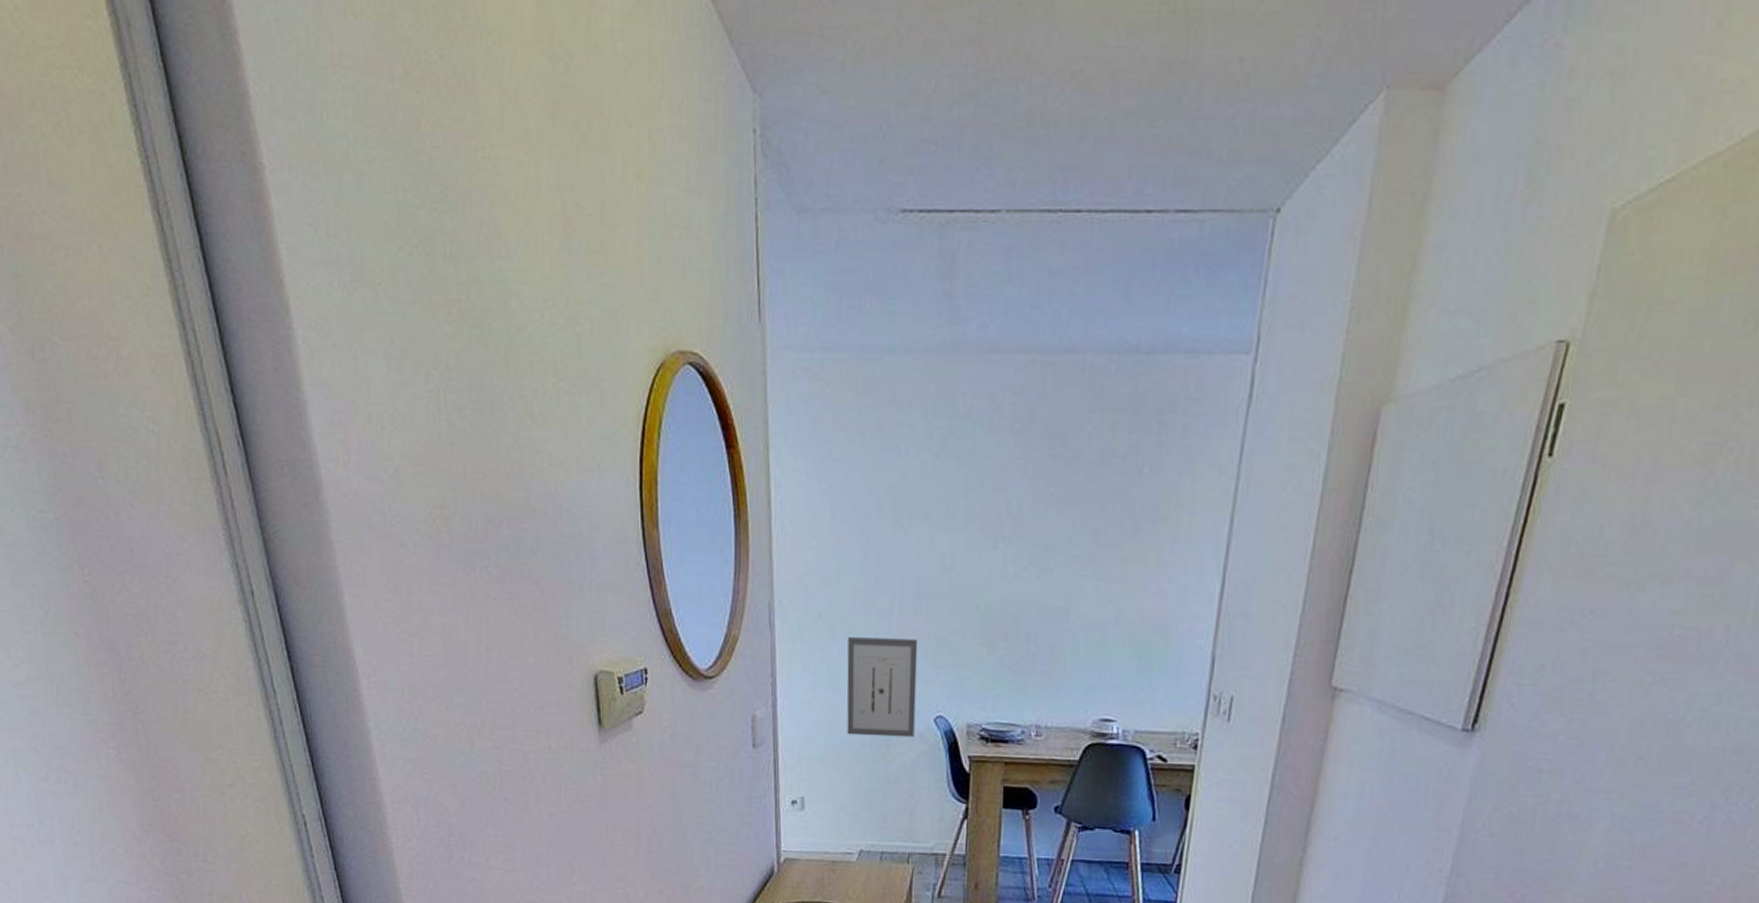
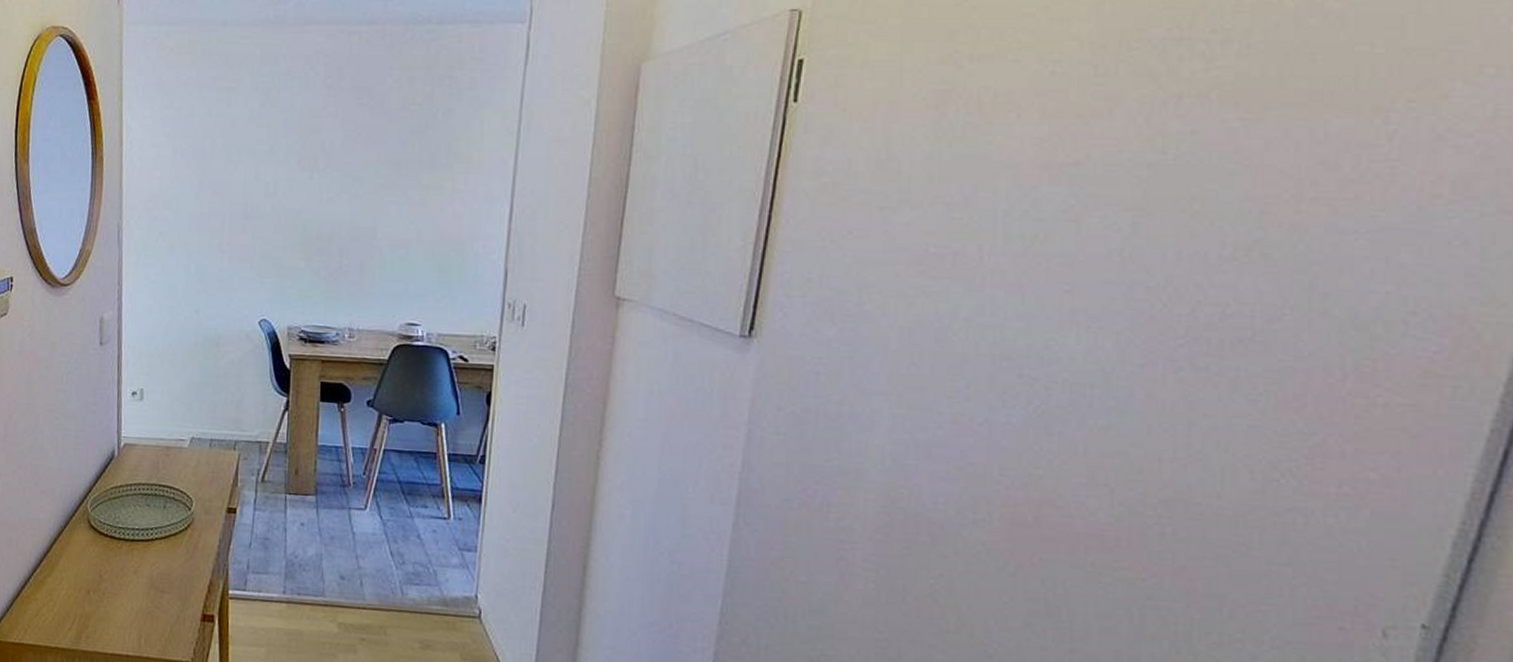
wall art: present [846,637,918,738] -> none [182,252,245,338]

